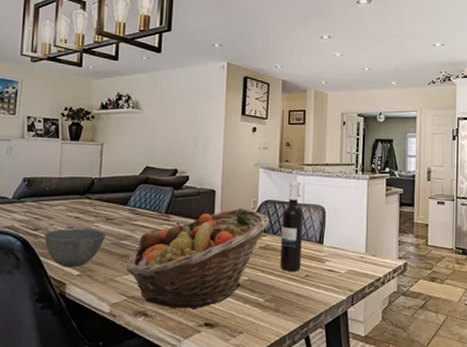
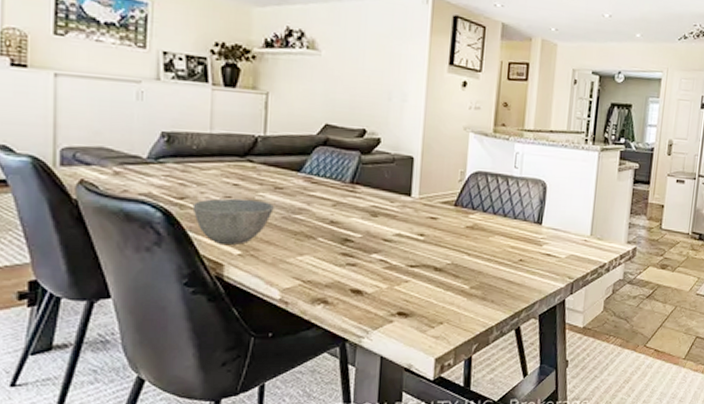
fruit basket: present [126,207,270,310] -> none [300,179,480,297]
wine bottle: present [280,181,303,271] -> none [490,149,520,255]

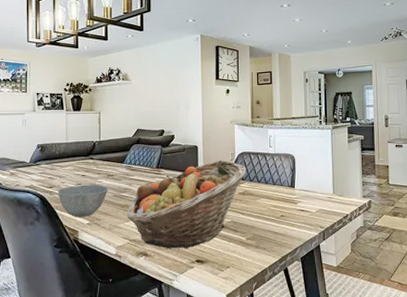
fruit basket: none [300,179,480,297] -> present [127,160,246,249]

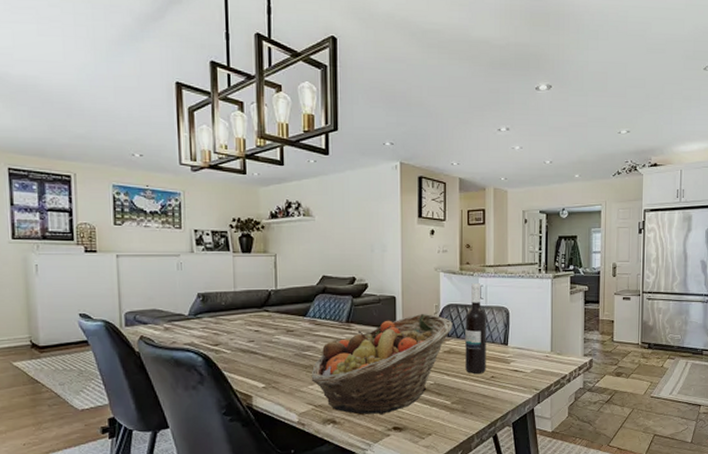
bowl: present [57,184,108,217] -> none [225,341,287,380]
wine bottle: none [257,134,276,213] -> present [465,283,486,374]

